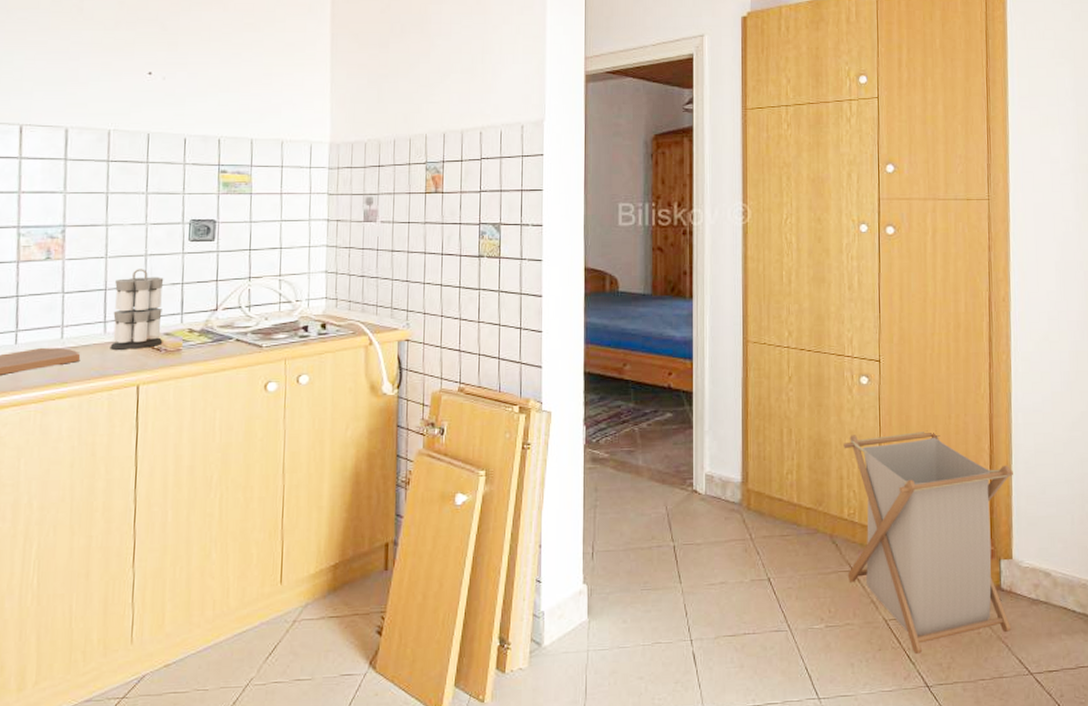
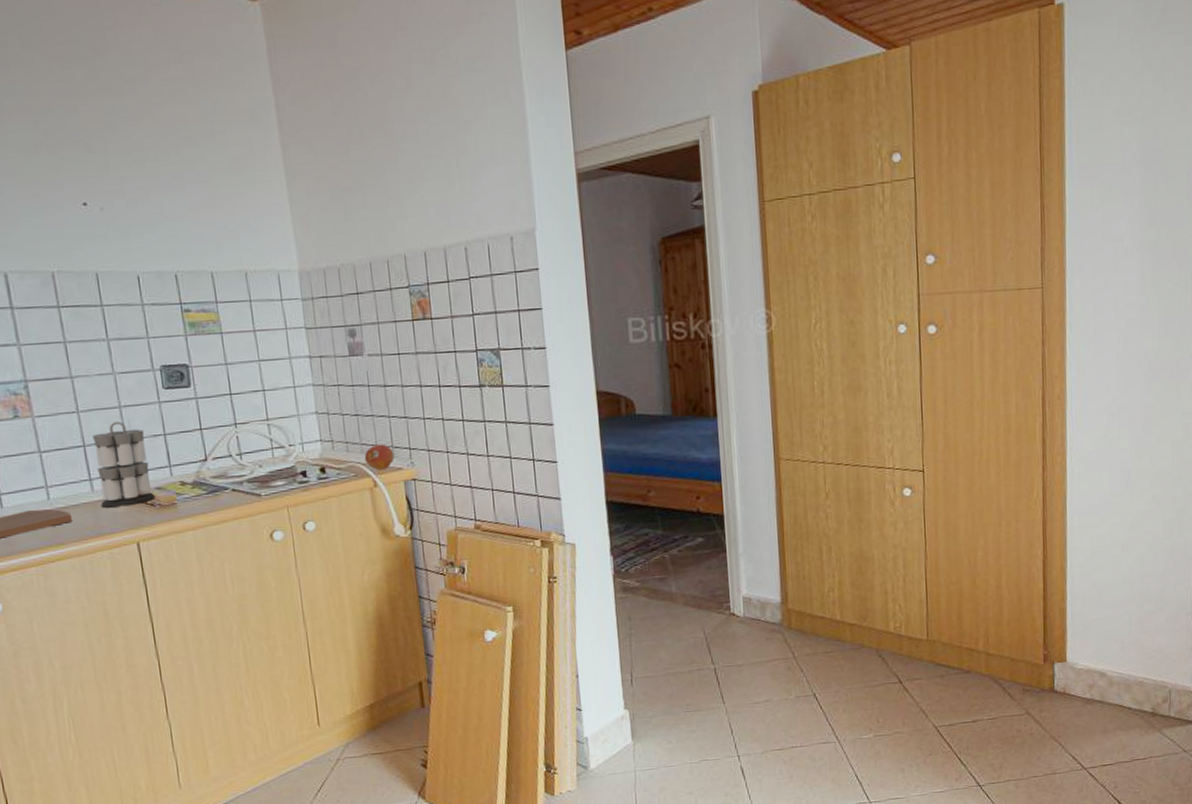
fruit: none [364,304,392,330] -> present [364,444,395,471]
laundry basket: present [843,430,1013,653] -> none [887,539,1068,756]

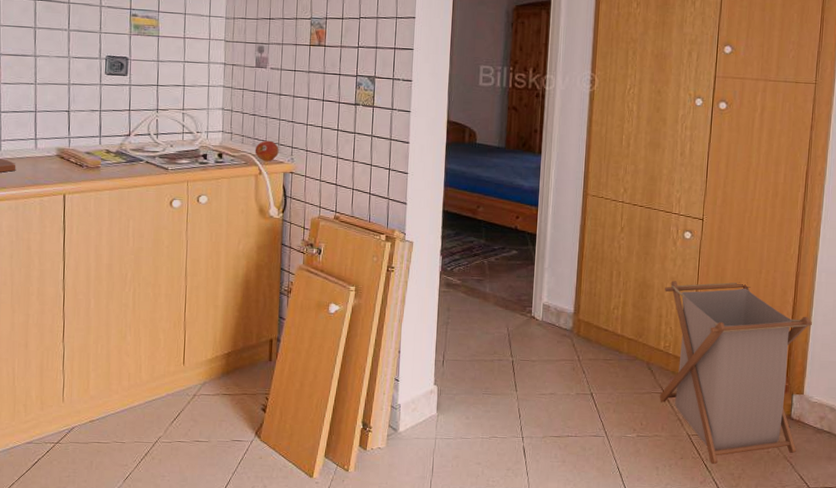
spice rack: present [93,421,156,508] -> none [40,95,85,164]
laundry basket: none [887,539,1068,756] -> present [659,281,812,464]

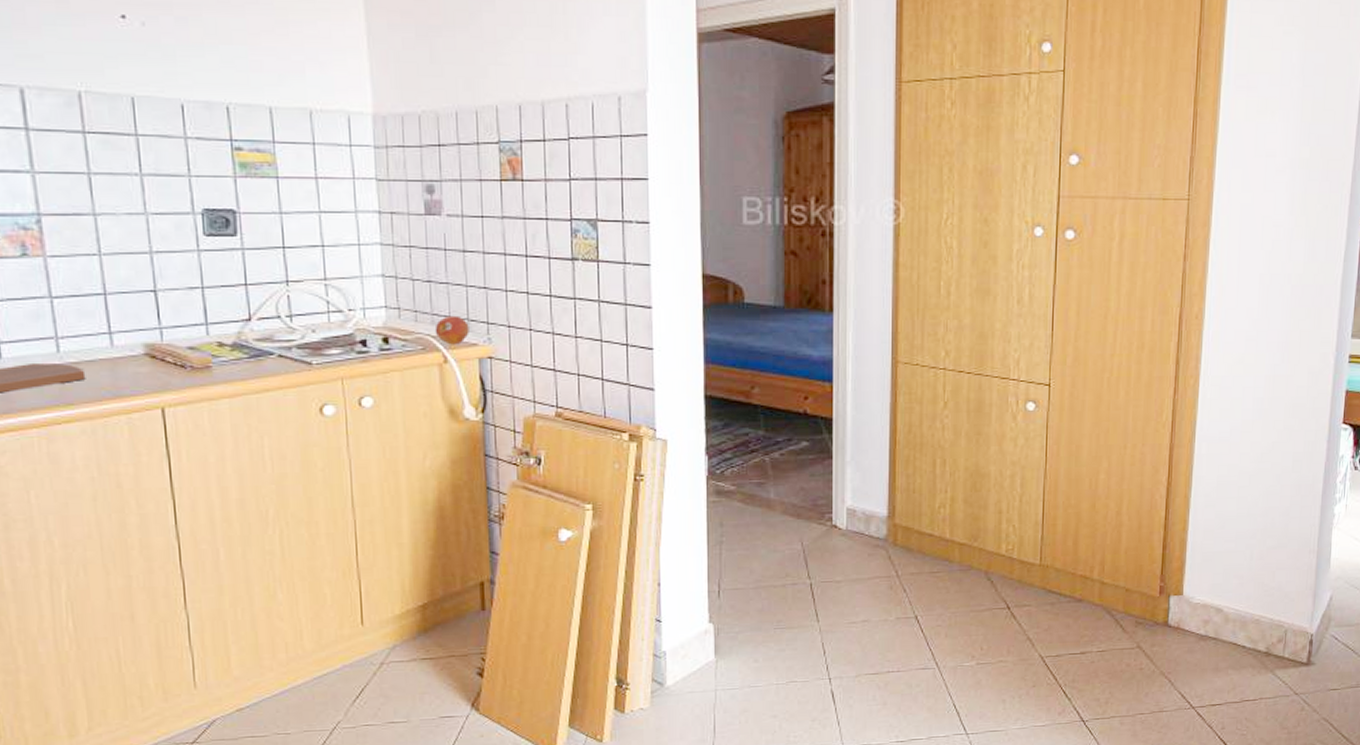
laundry basket: present [659,281,812,464] -> none [1002,461,1191,689]

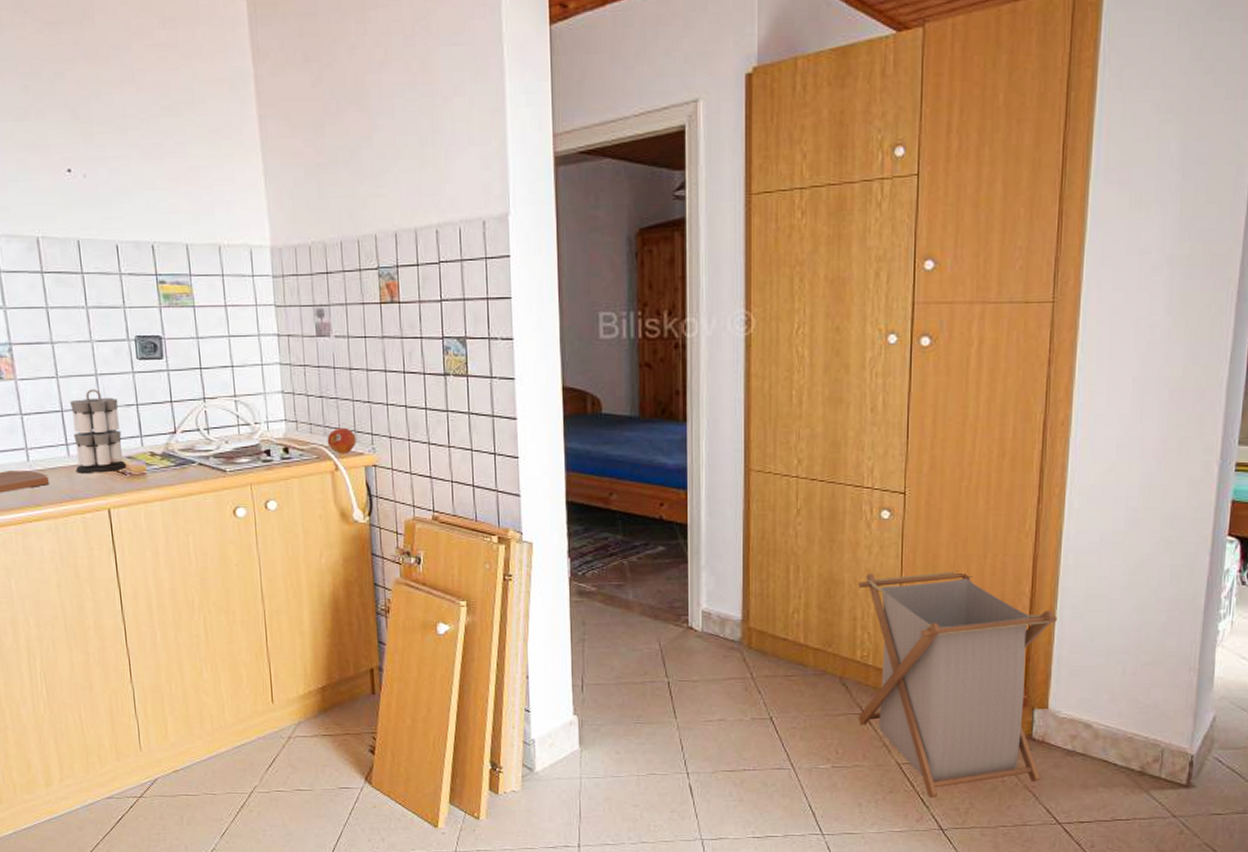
spice rack: none [116,269,187,366] -> present [70,389,127,473]
laundry basket: none [1002,461,1191,689] -> present [858,571,1057,797]

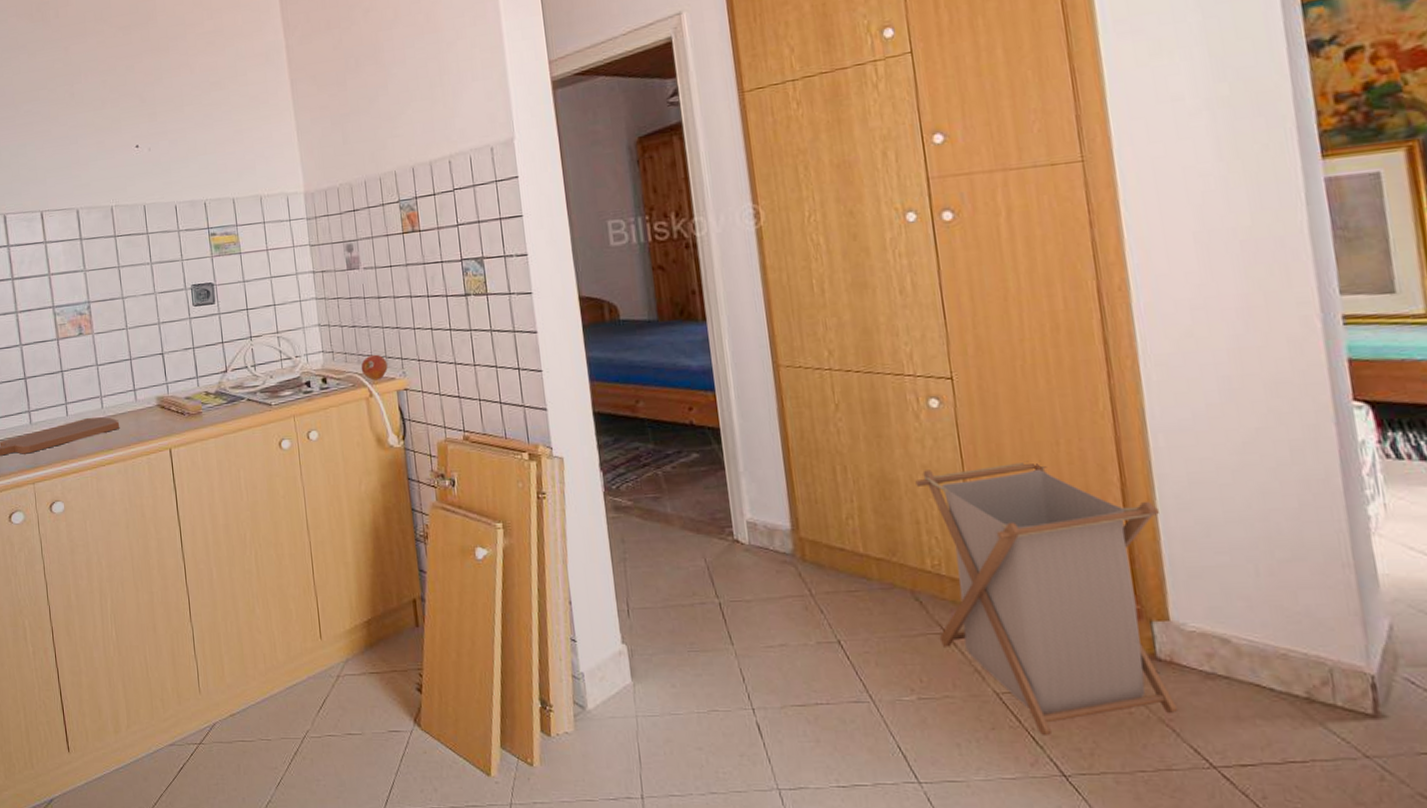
spice rack: present [70,389,127,473] -> none [137,337,185,416]

